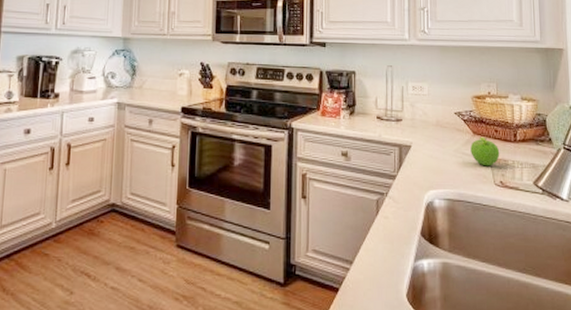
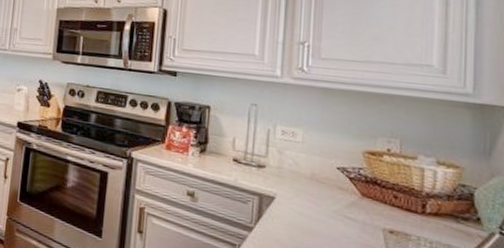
fruit: present [470,136,500,167] -> none [356,200,399,239]

